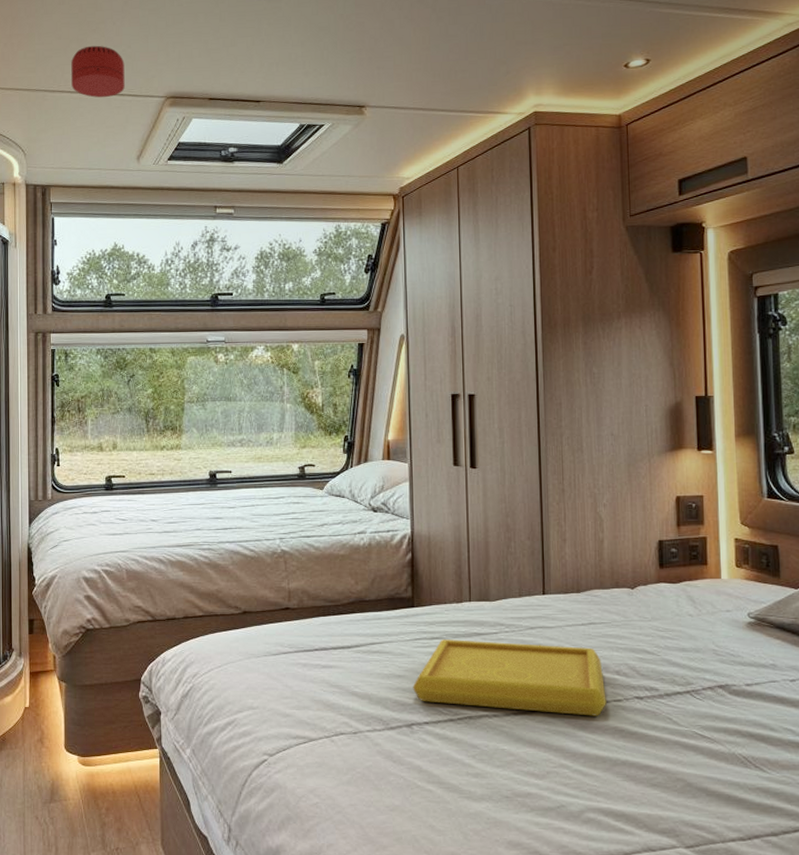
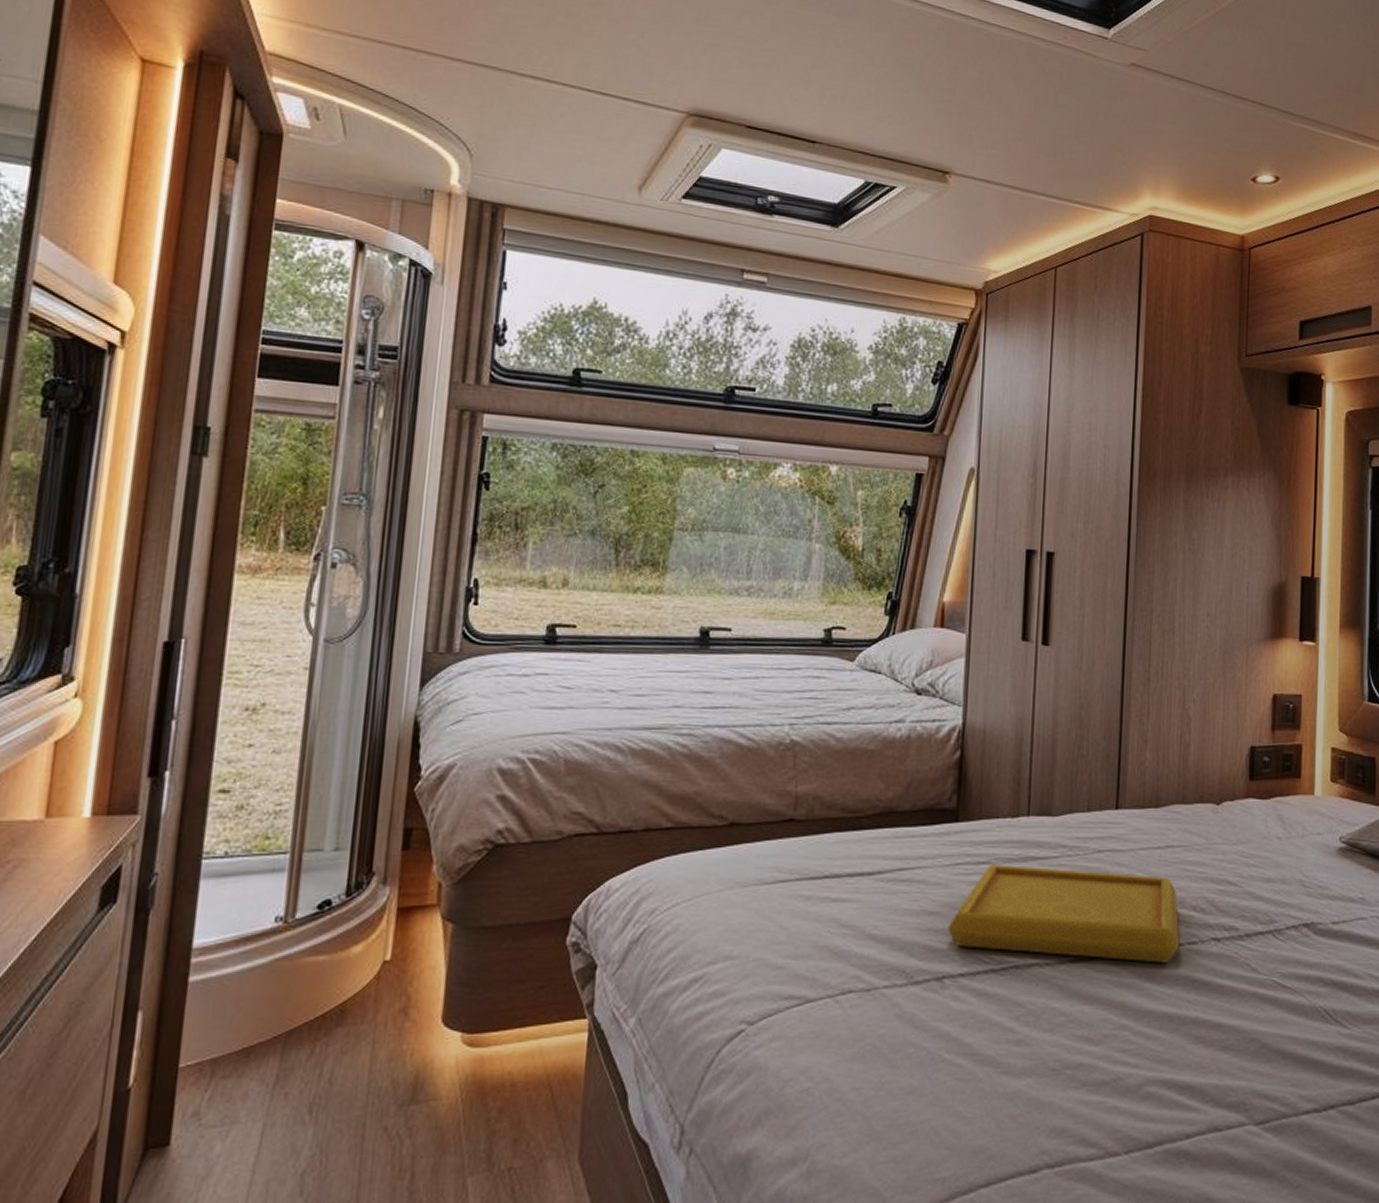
smoke detector: present [71,45,125,98] -> none [552,23,633,99]

